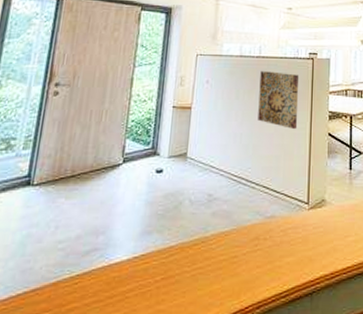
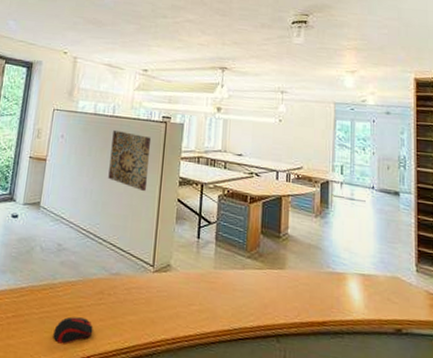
computer mouse: none [208,268,250,299] -> present [53,316,93,345]

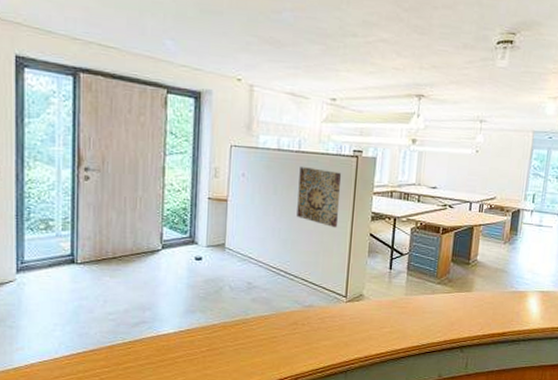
computer mouse: present [53,316,93,345] -> none [250,346,289,370]

